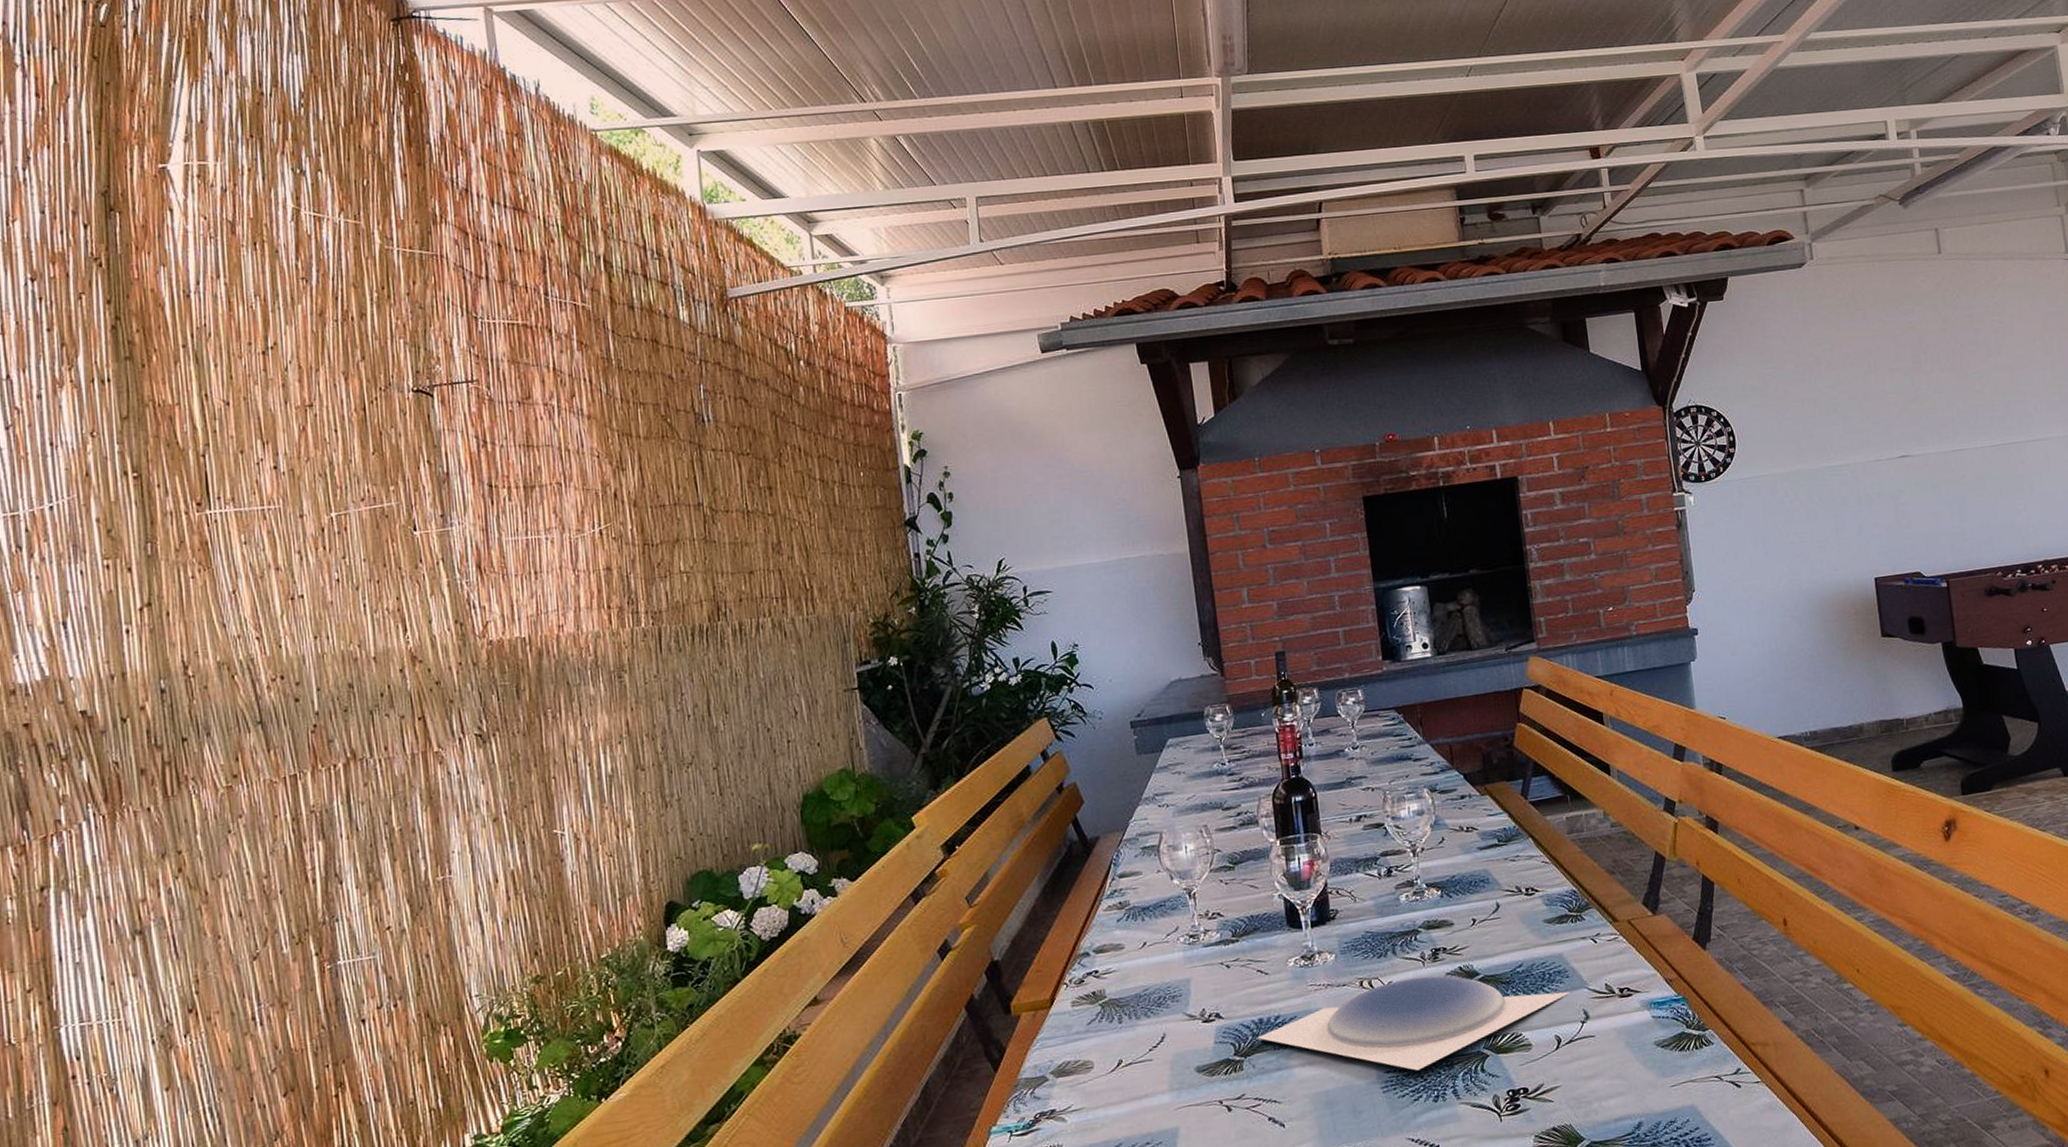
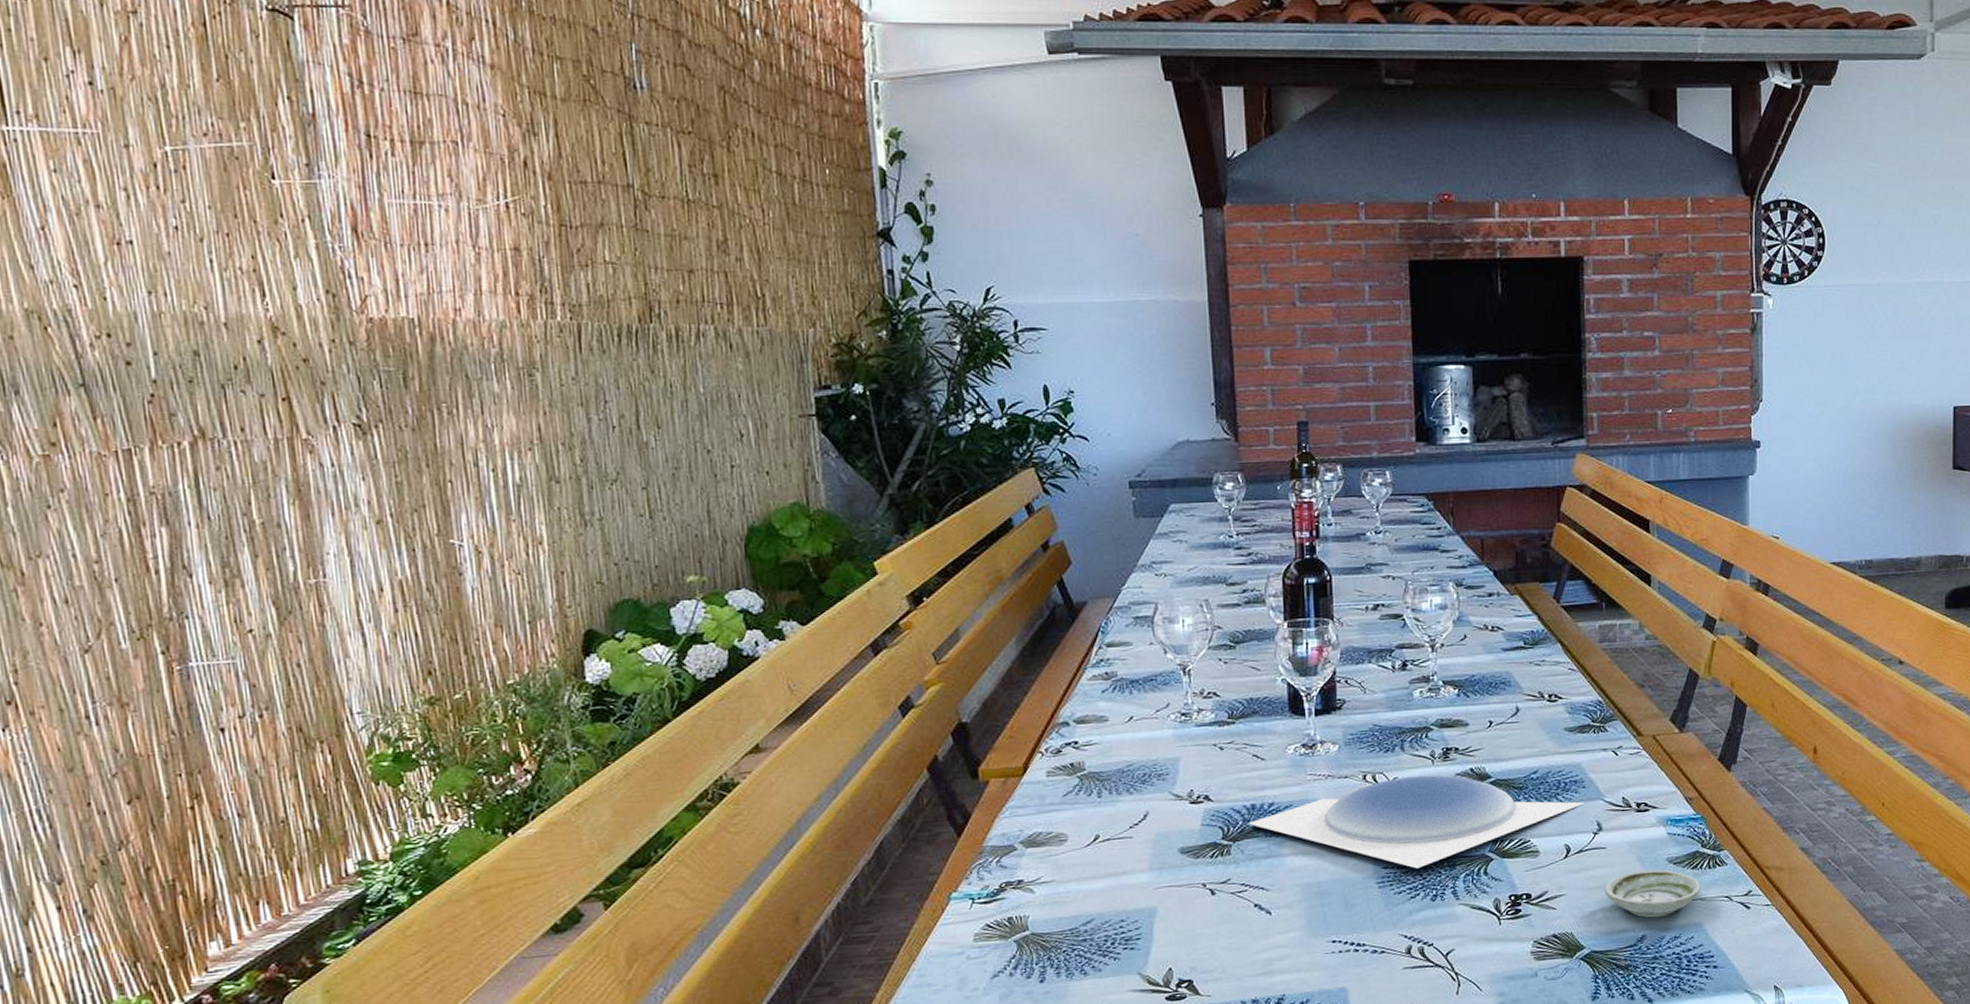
saucer: none [1597,1054,1691,1104] -> present [1605,869,1701,918]

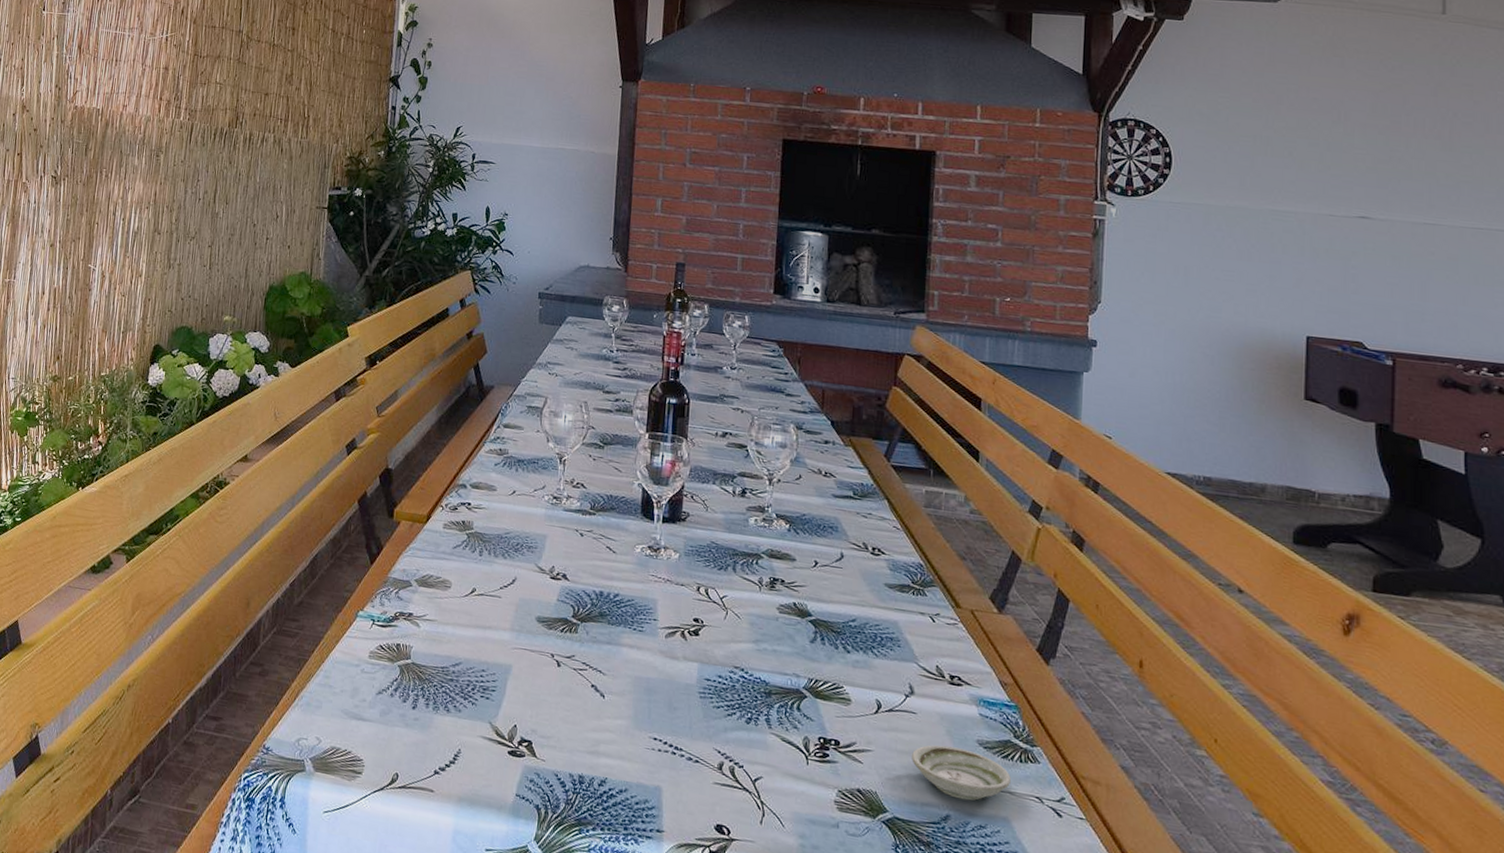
bowl: present [1248,775,1585,869] -> none [595,596,899,688]

